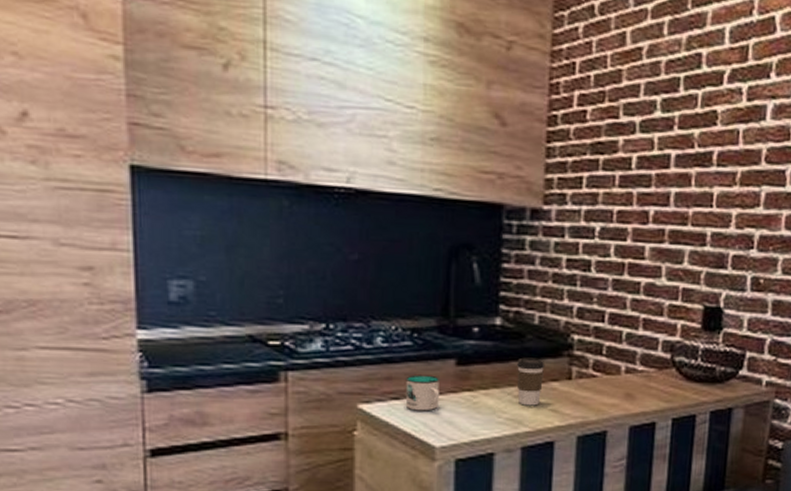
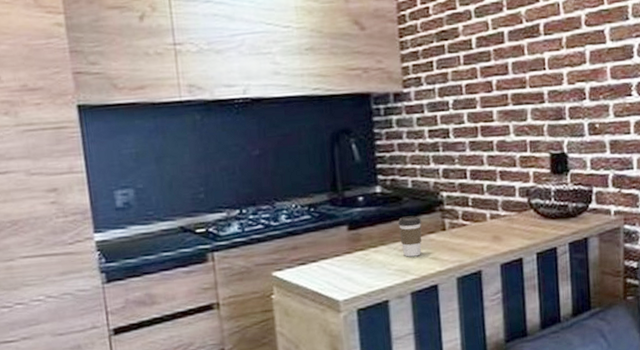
mug: present [405,374,441,411] -> none [308,241,338,273]

